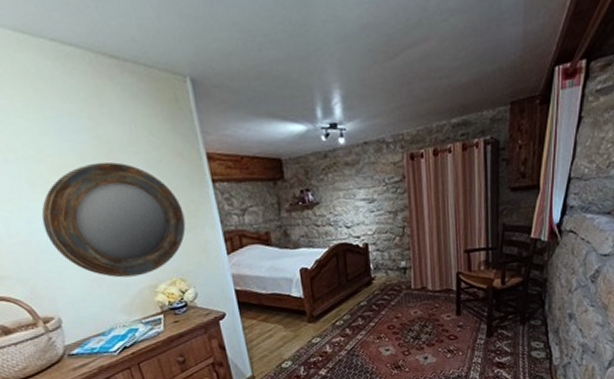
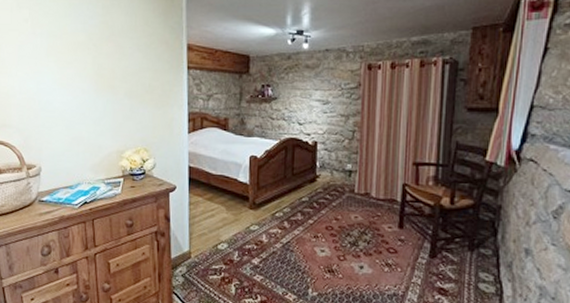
home mirror: present [41,162,186,278] -> none [47,42,159,141]

